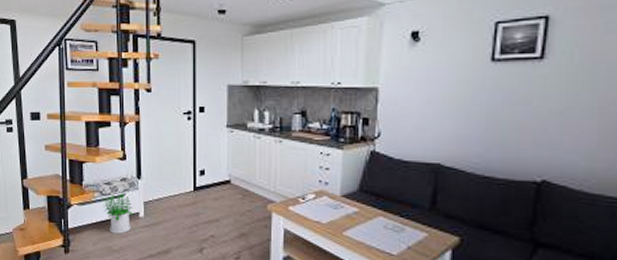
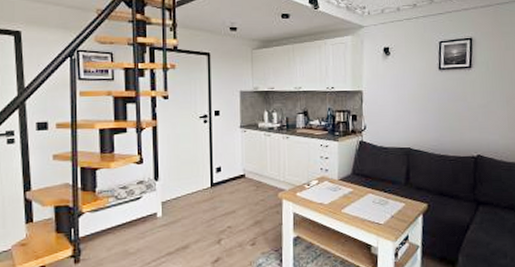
potted plant: present [103,193,133,234] -> none [118,196,151,237]

